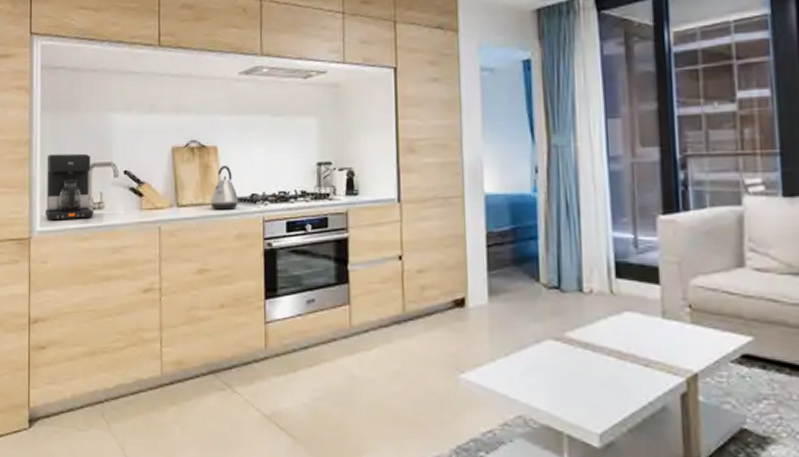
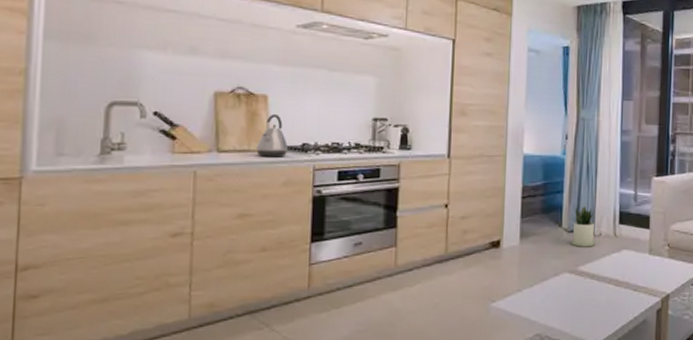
coffee maker: present [45,153,93,221] -> none [45,88,111,160]
planter: none [552,256,586,308] -> present [570,206,596,247]

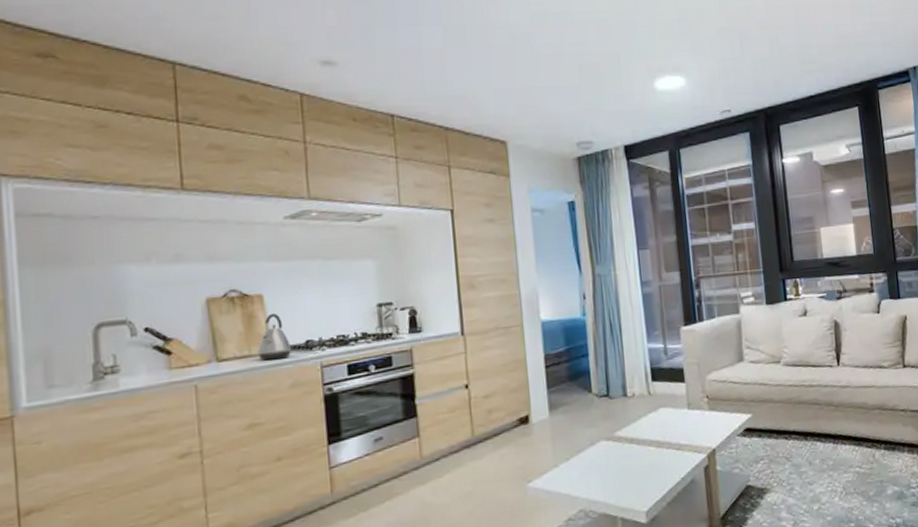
planter: present [570,206,596,247] -> none [602,367,630,412]

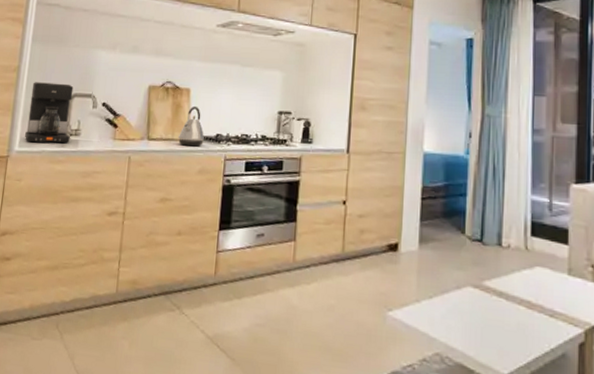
coffee maker: none [31,312,105,394] -> present [25,82,74,144]

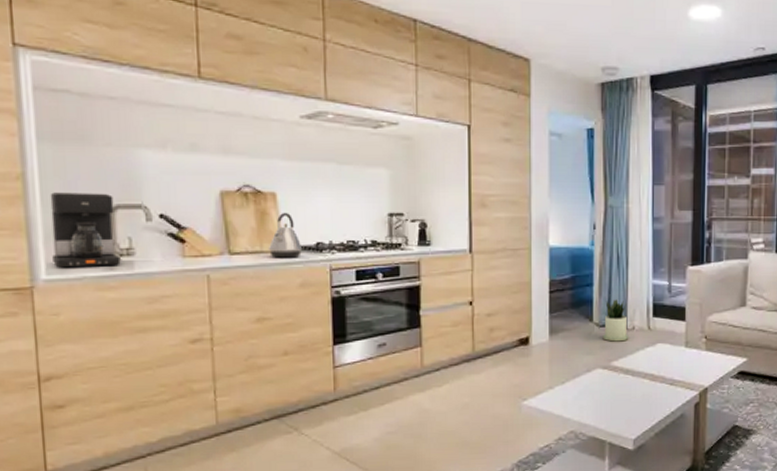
planter: none [475,213,504,260] -> present [602,299,629,342]

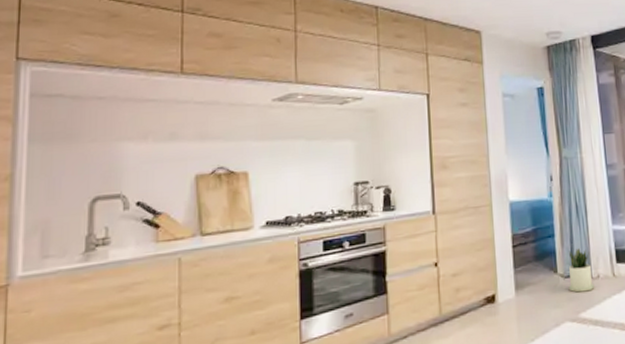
coffee maker: present [50,192,121,268] -> none [30,186,96,264]
kettle: present [269,212,303,258] -> none [240,189,272,236]

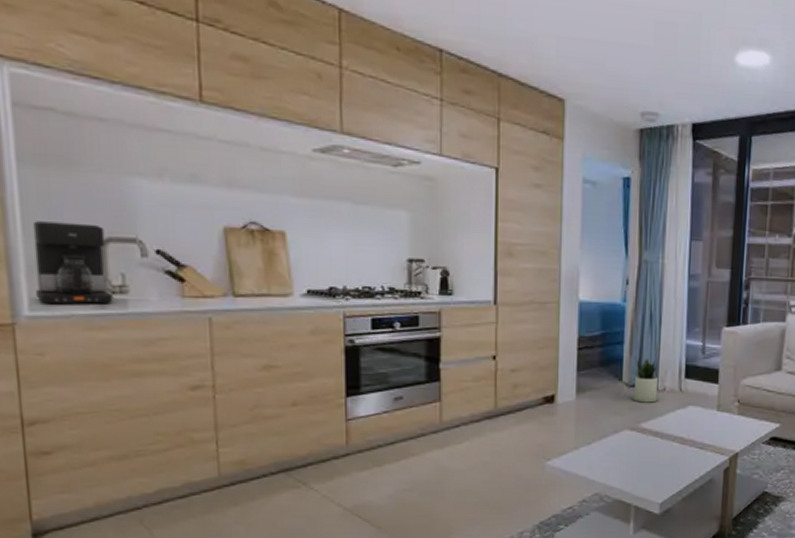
coffee maker: none [30,186,96,264] -> present [32,221,113,305]

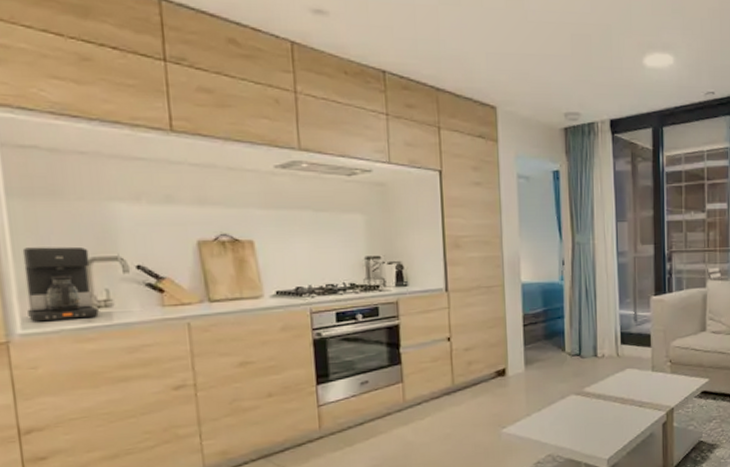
planter: present [632,359,659,403] -> none [575,330,600,370]

